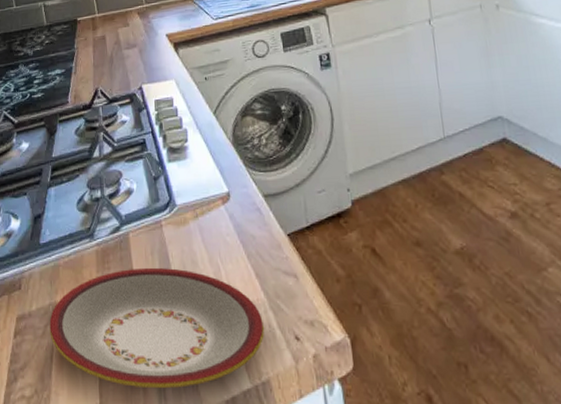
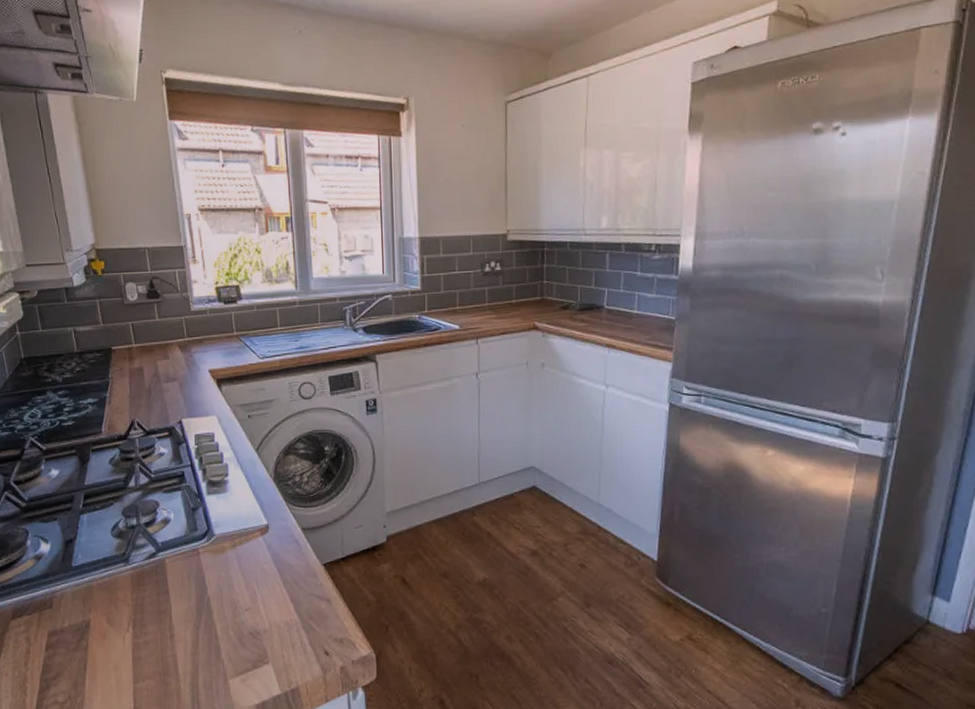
plate: present [49,267,265,389] -> none [82,590,297,695]

